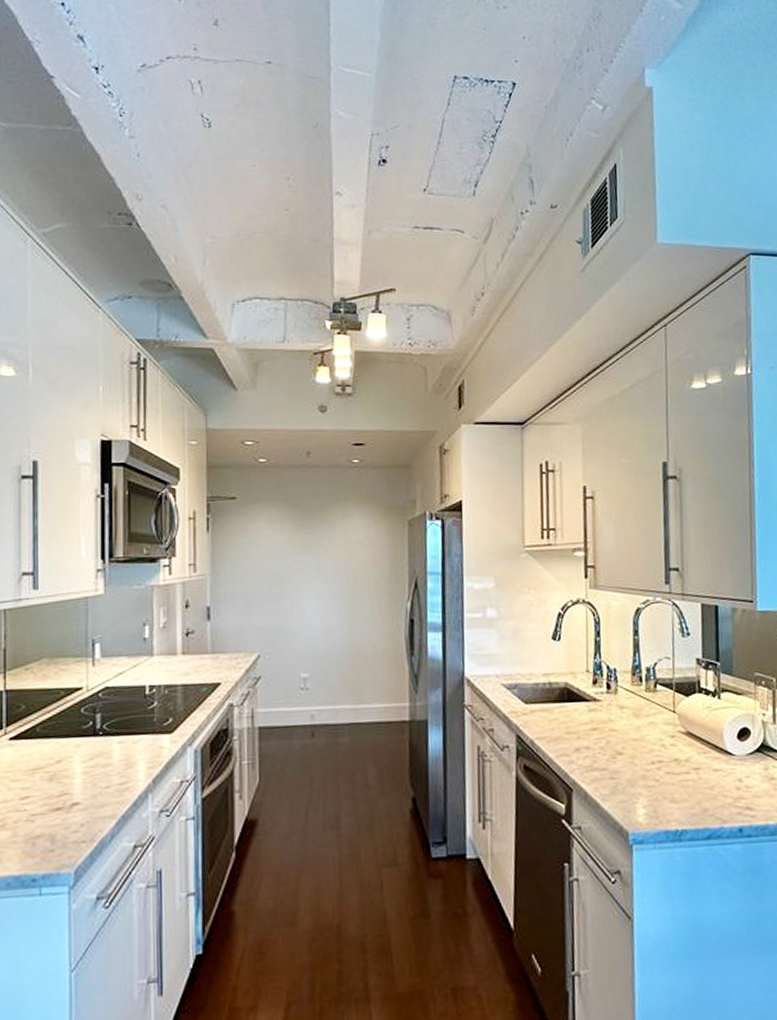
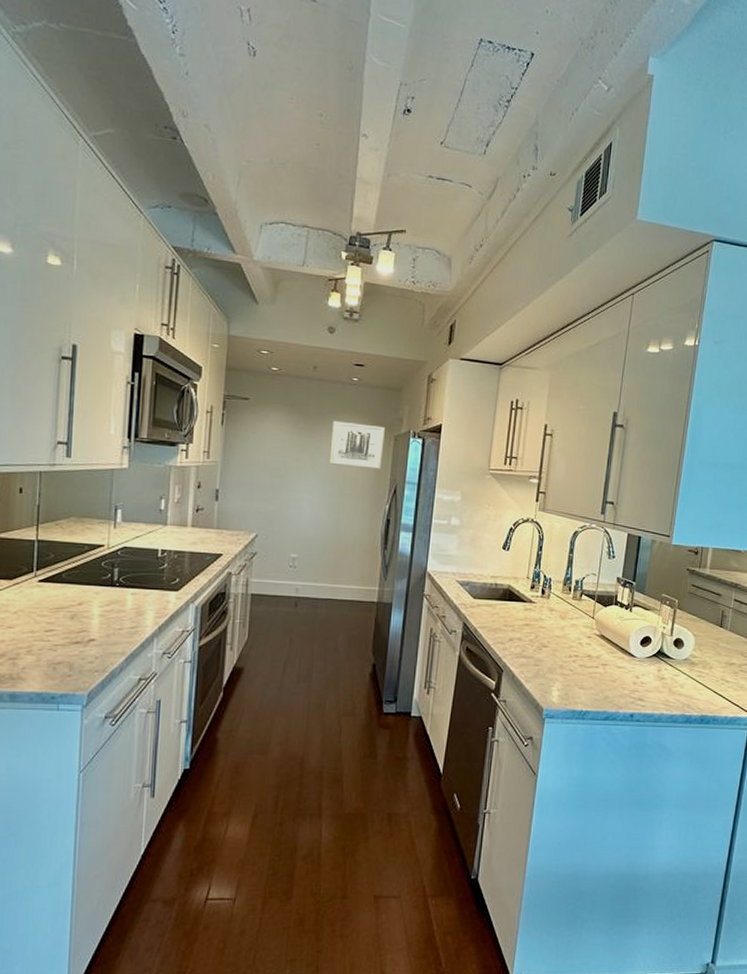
wall art: none [334,510,398,563] -> present [329,420,386,470]

